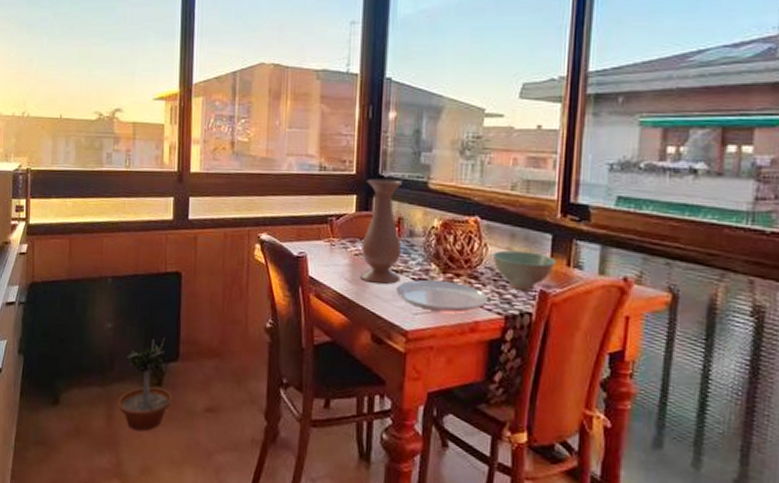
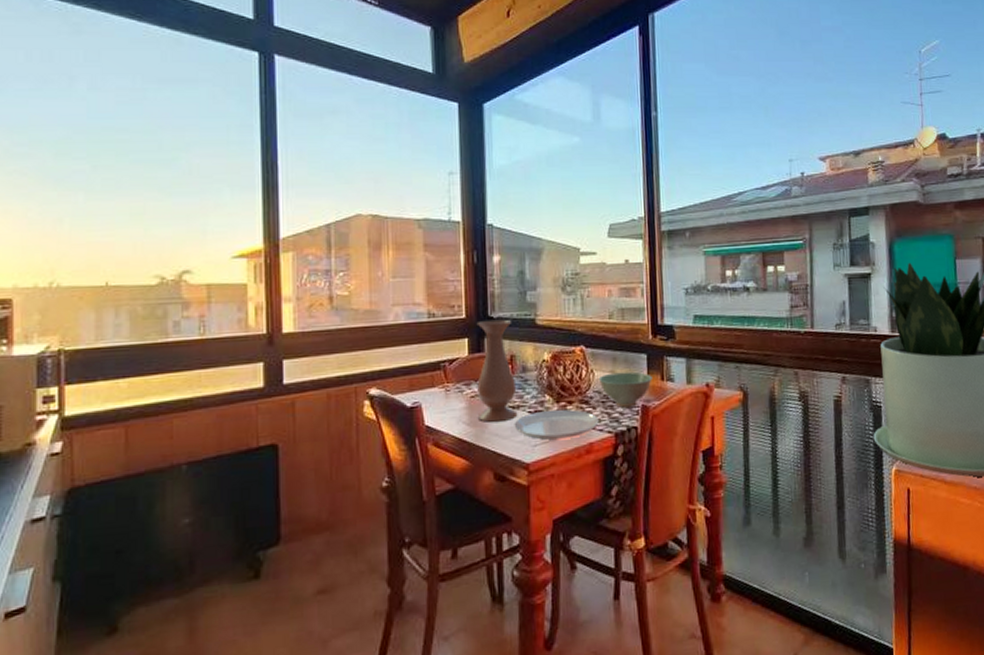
potted tree: present [117,338,173,432] -> none [202,521,275,639]

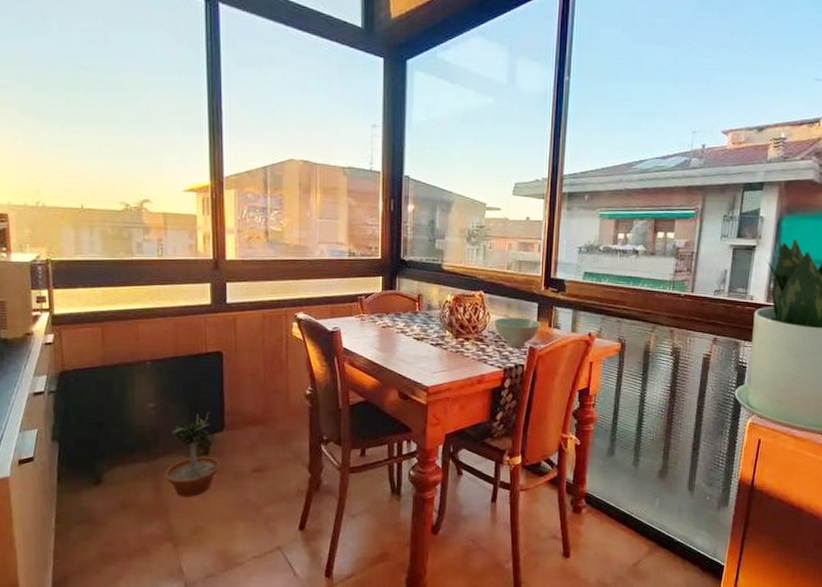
potted tree: none [202,521,275,639] -> present [164,412,220,497]
vase: present [476,319,518,422] -> none [388,262,422,350]
plate: present [514,409,599,440] -> none [417,344,491,369]

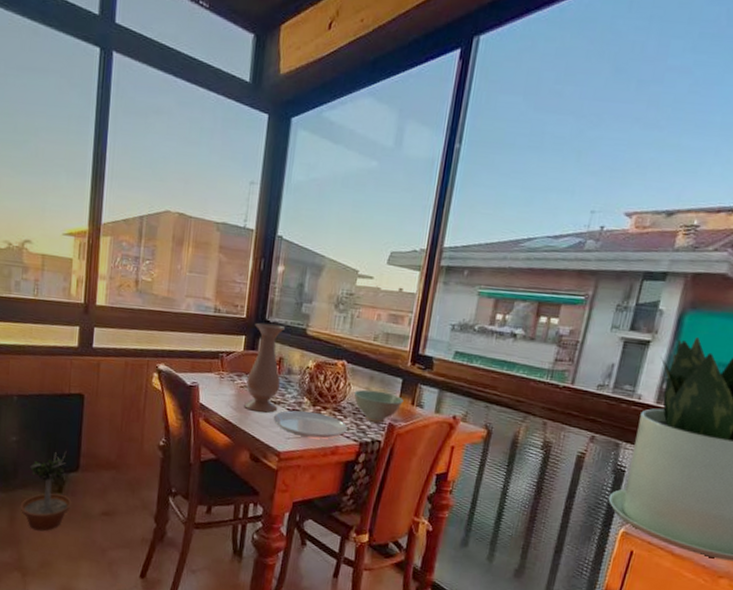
vase: none [388,262,422,350] -> present [244,322,286,413]
plate: none [417,344,491,369] -> present [273,410,348,439]

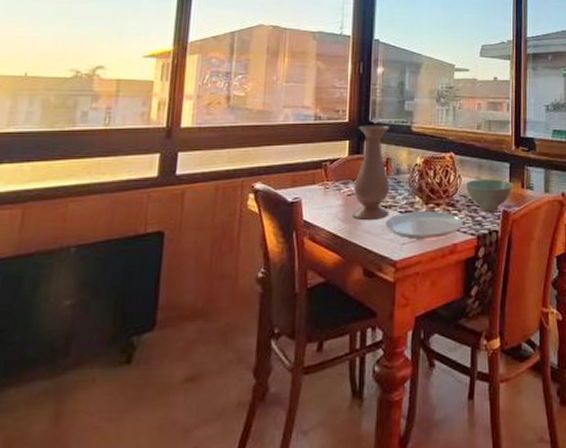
potted tree: present [20,451,72,531] -> none [70,306,145,425]

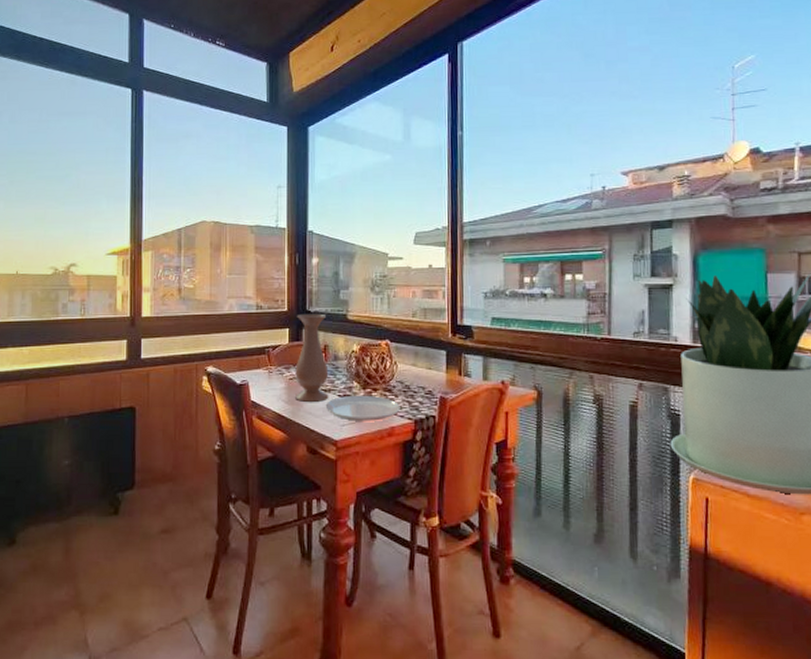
bowl: present [465,178,514,212] -> none [401,366,451,397]

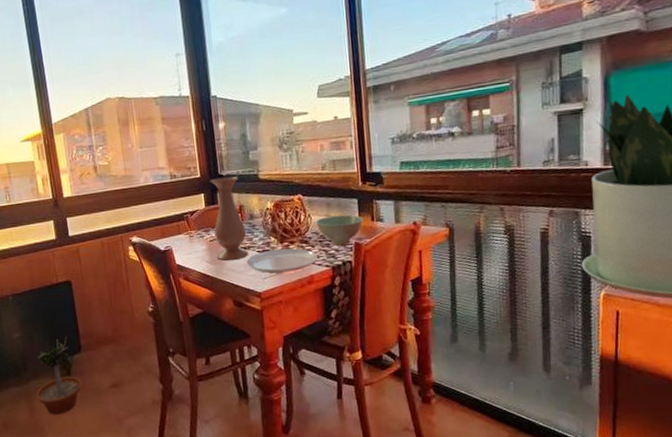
potted tree: none [75,469,129,560] -> present [36,336,82,415]
bowl: none [401,366,451,397] -> present [315,214,364,245]

